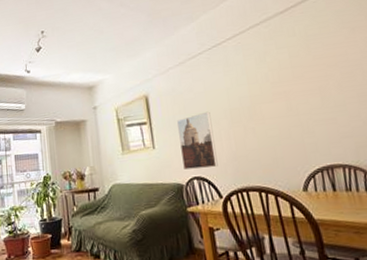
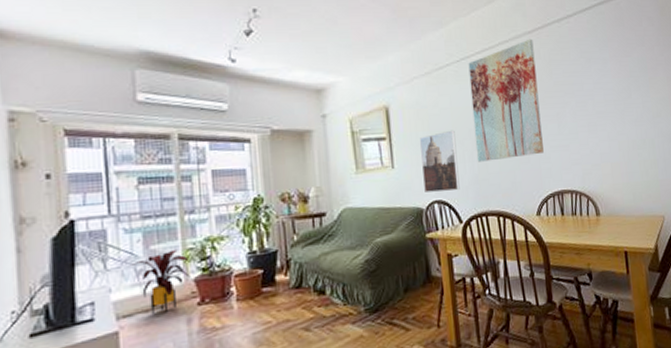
wall art: none [220,18,307,140] -> present [468,39,544,162]

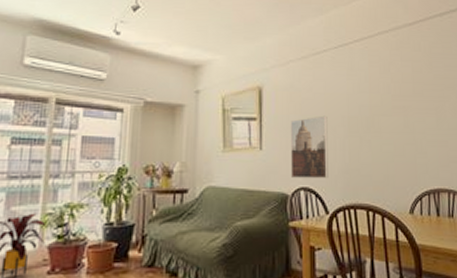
wall art: present [468,39,544,162] -> none [346,30,420,151]

